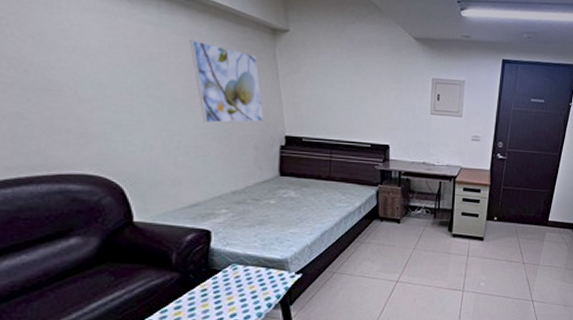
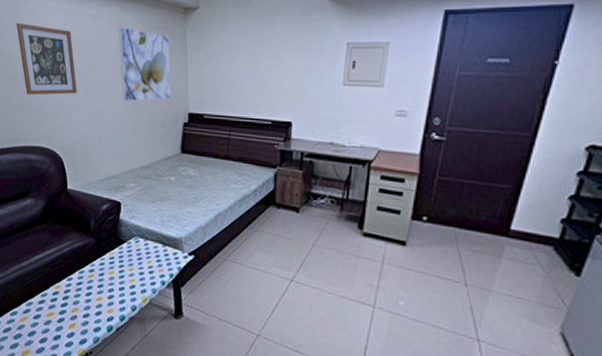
wall art: none [24,16,136,112] -> present [16,22,77,95]

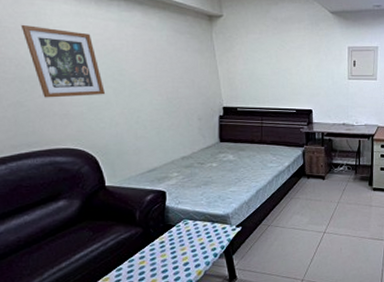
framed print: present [118,26,172,101] -> none [143,30,205,99]

